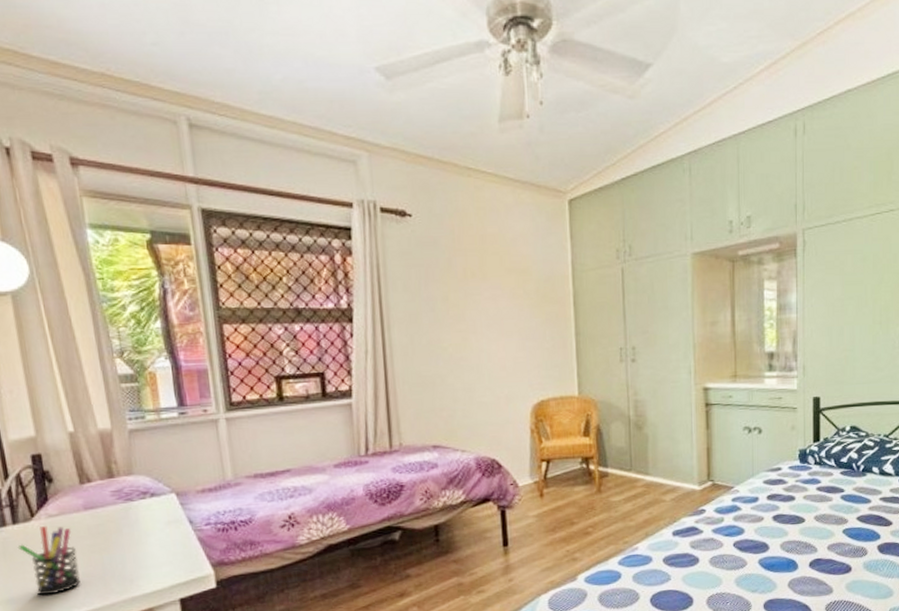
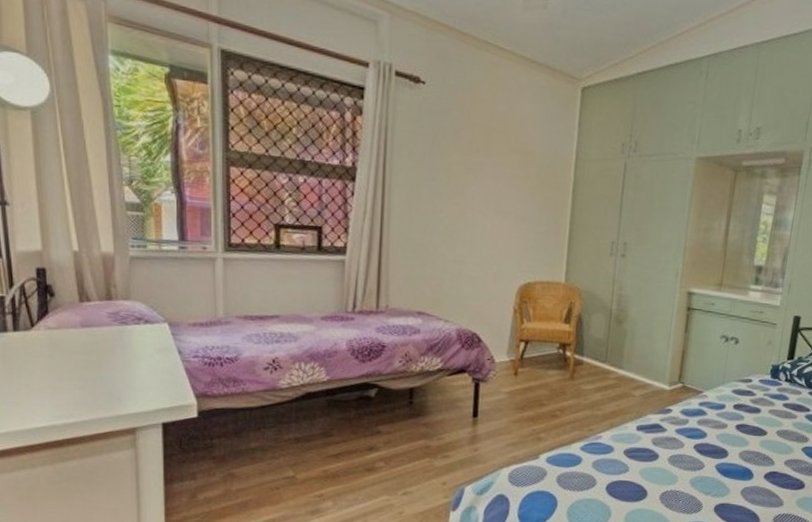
pen holder: present [17,526,82,596] -> none [16,337,73,402]

